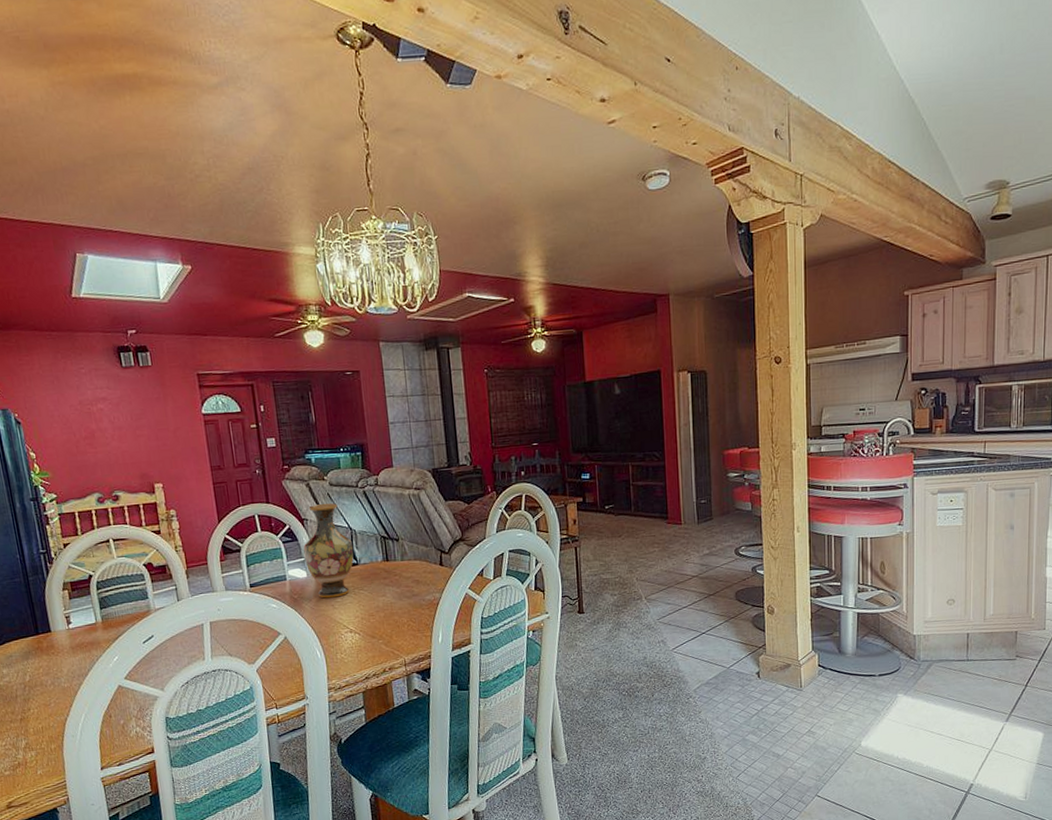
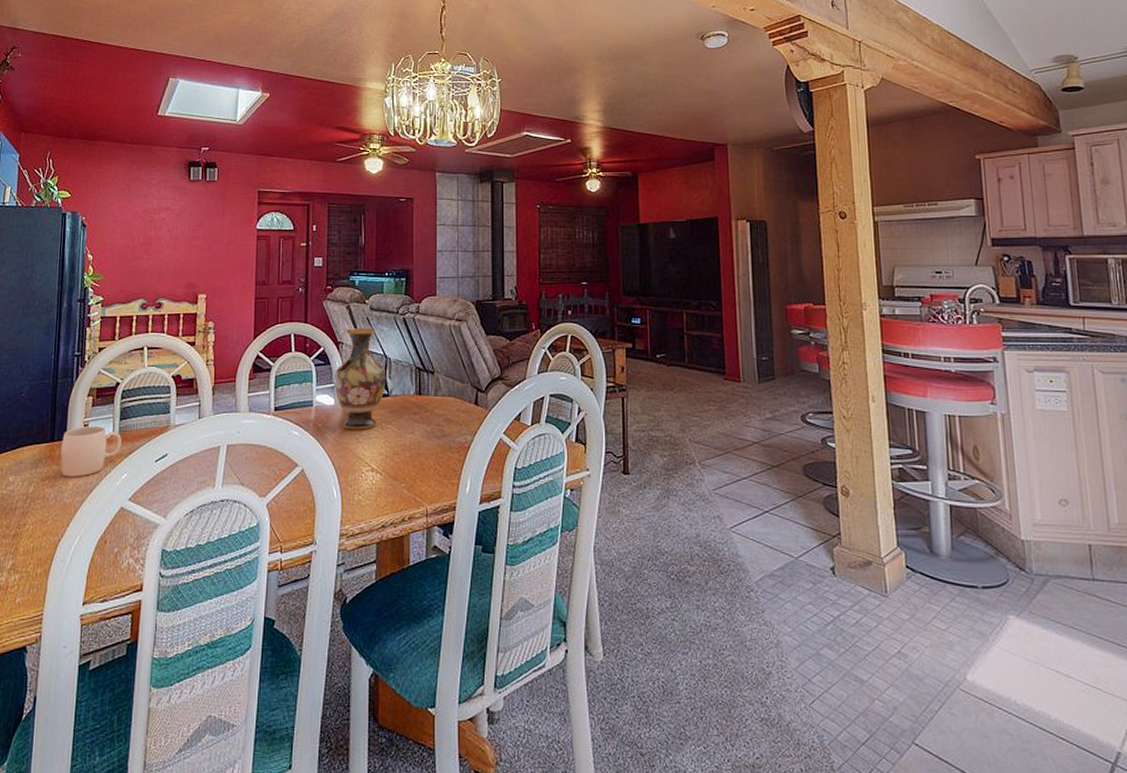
mug: none [46,616,107,665] -> present [60,426,122,477]

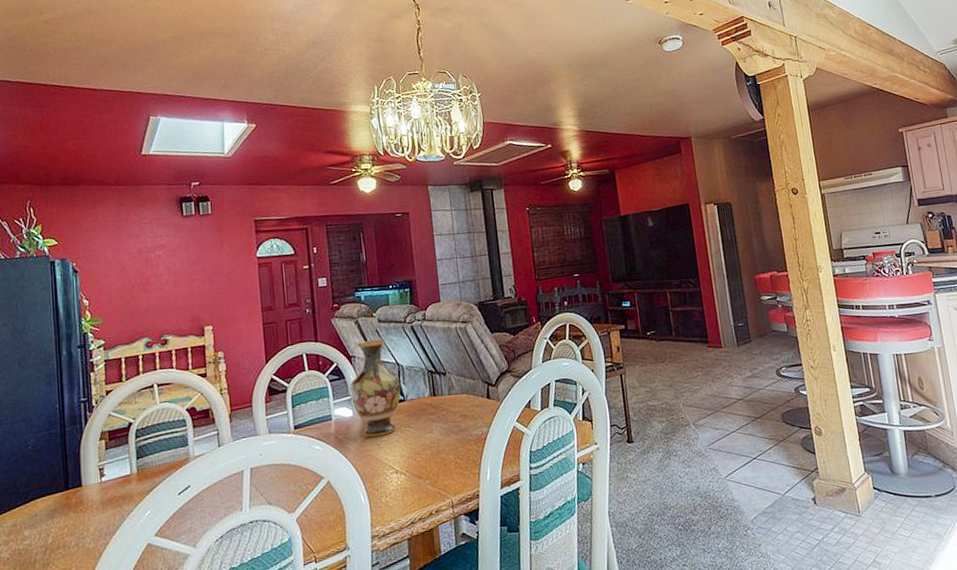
mug: present [60,426,122,477] -> none [76,468,141,523]

